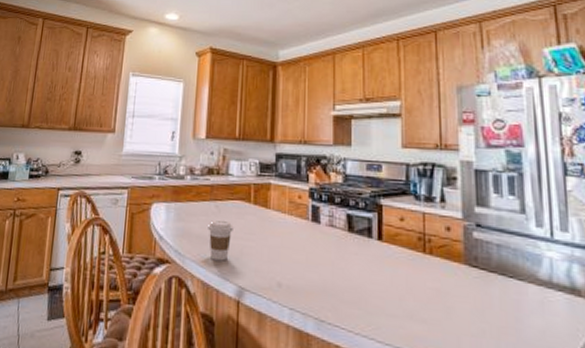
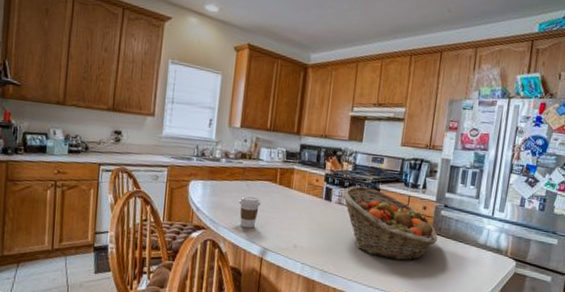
fruit basket: none [334,202,476,306] -> present [342,186,438,261]

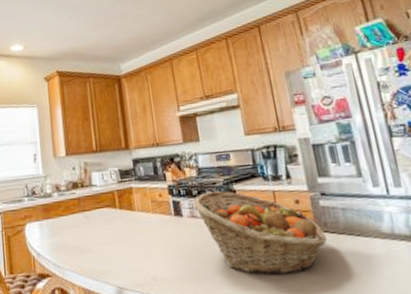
coffee cup: present [239,196,261,228] -> none [80,228,105,267]

